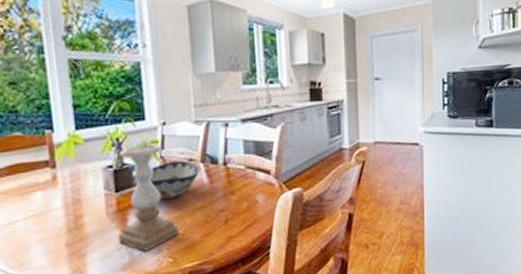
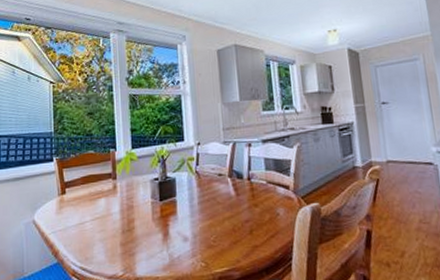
candle holder: present [118,145,180,252] -> none [161,161,211,255]
decorative bowl: present [133,160,199,200] -> none [174,175,227,210]

